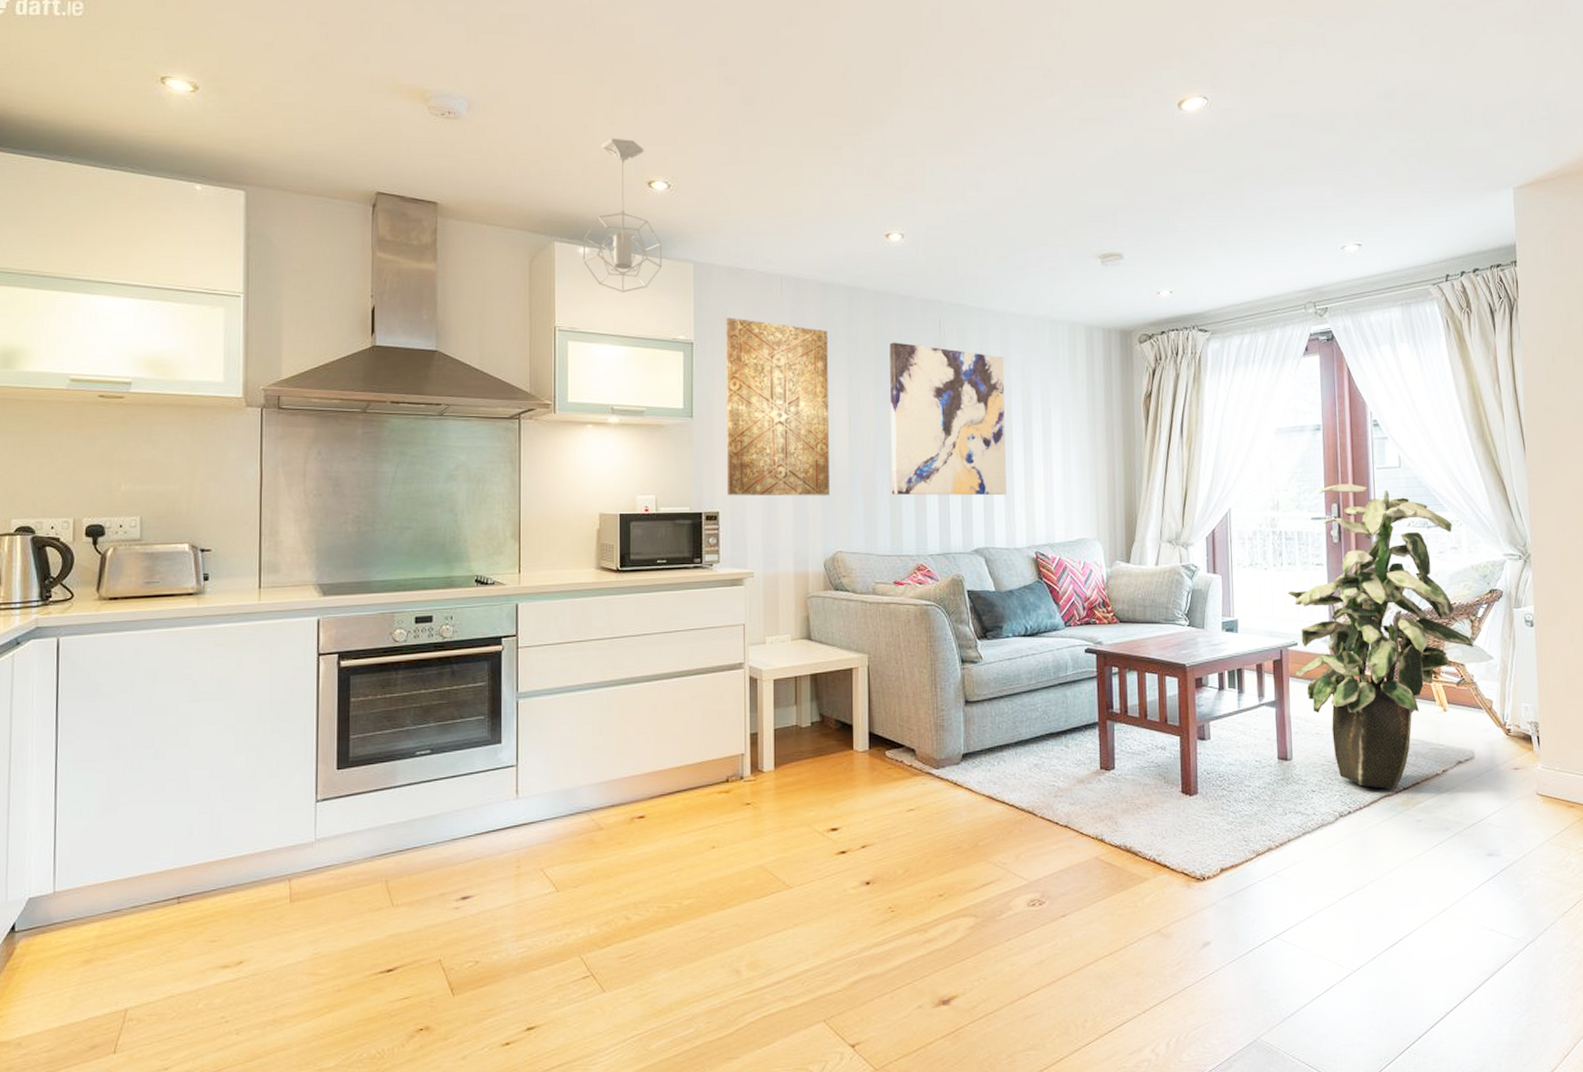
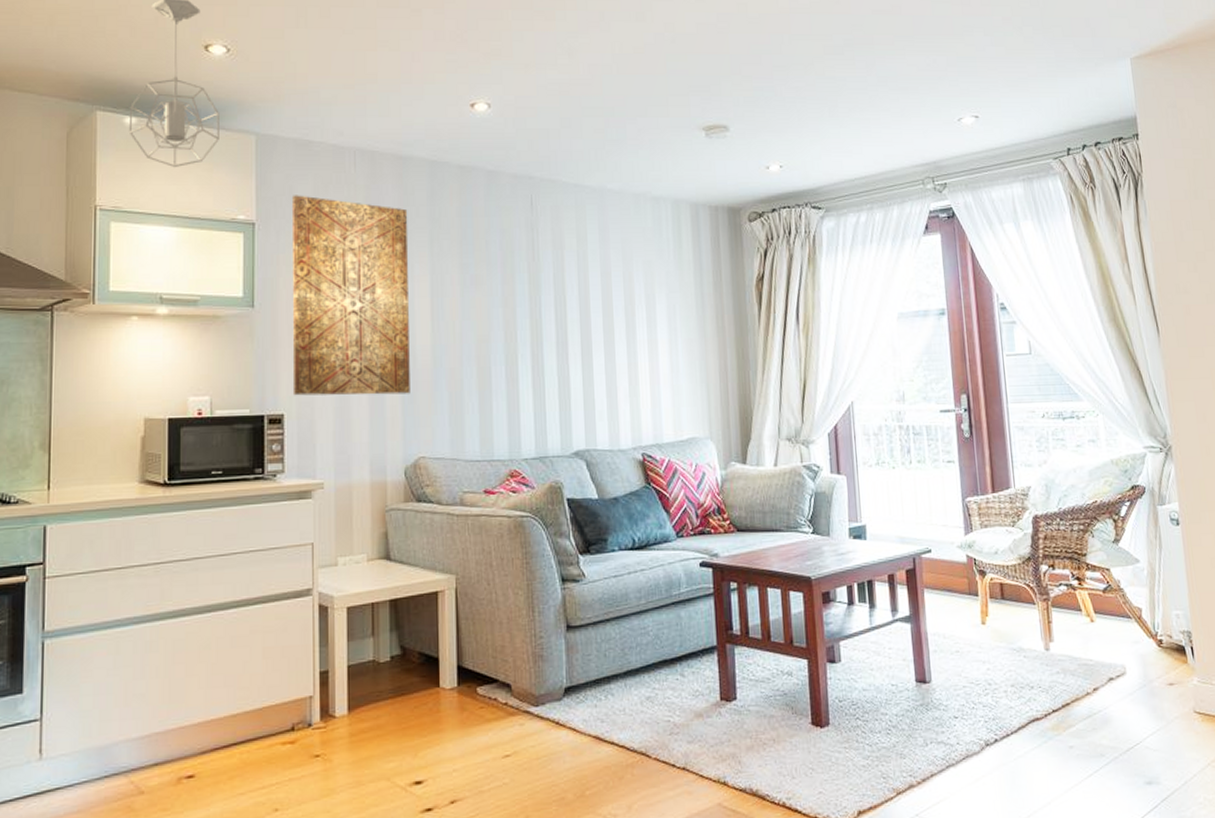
wall art: present [890,342,1007,496] -> none [476,221,609,392]
indoor plant: present [1288,484,1474,790] -> none [918,372,1119,713]

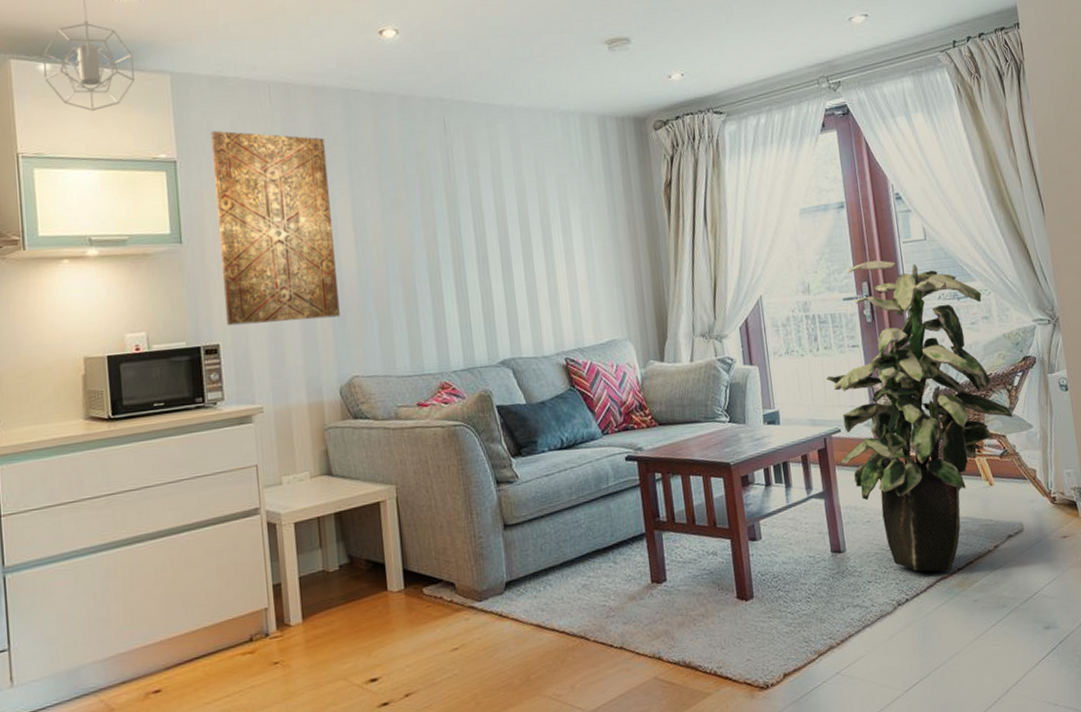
indoor plant: none [918,372,1119,713] -> present [826,260,1013,572]

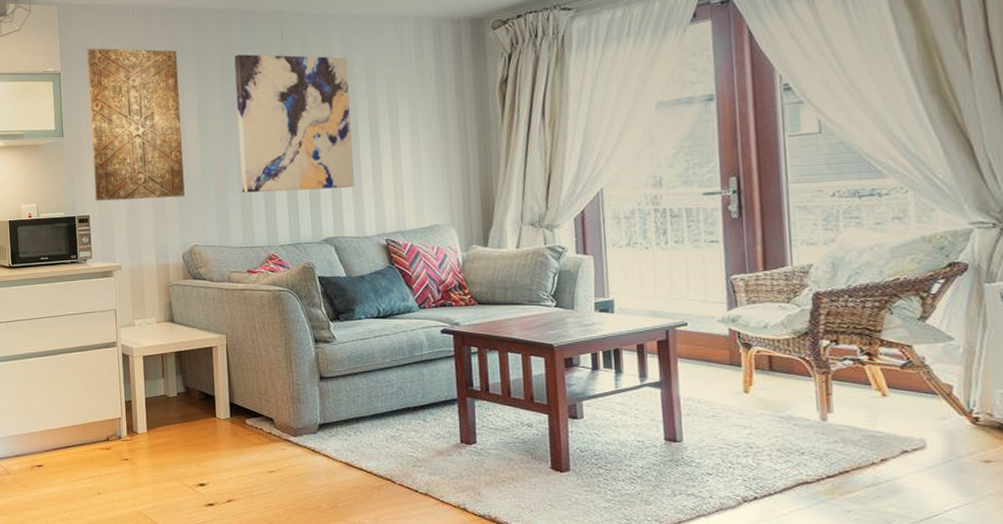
wall art: none [392,145,530,310] -> present [234,54,354,193]
indoor plant: present [826,260,1013,572] -> none [674,154,926,477]

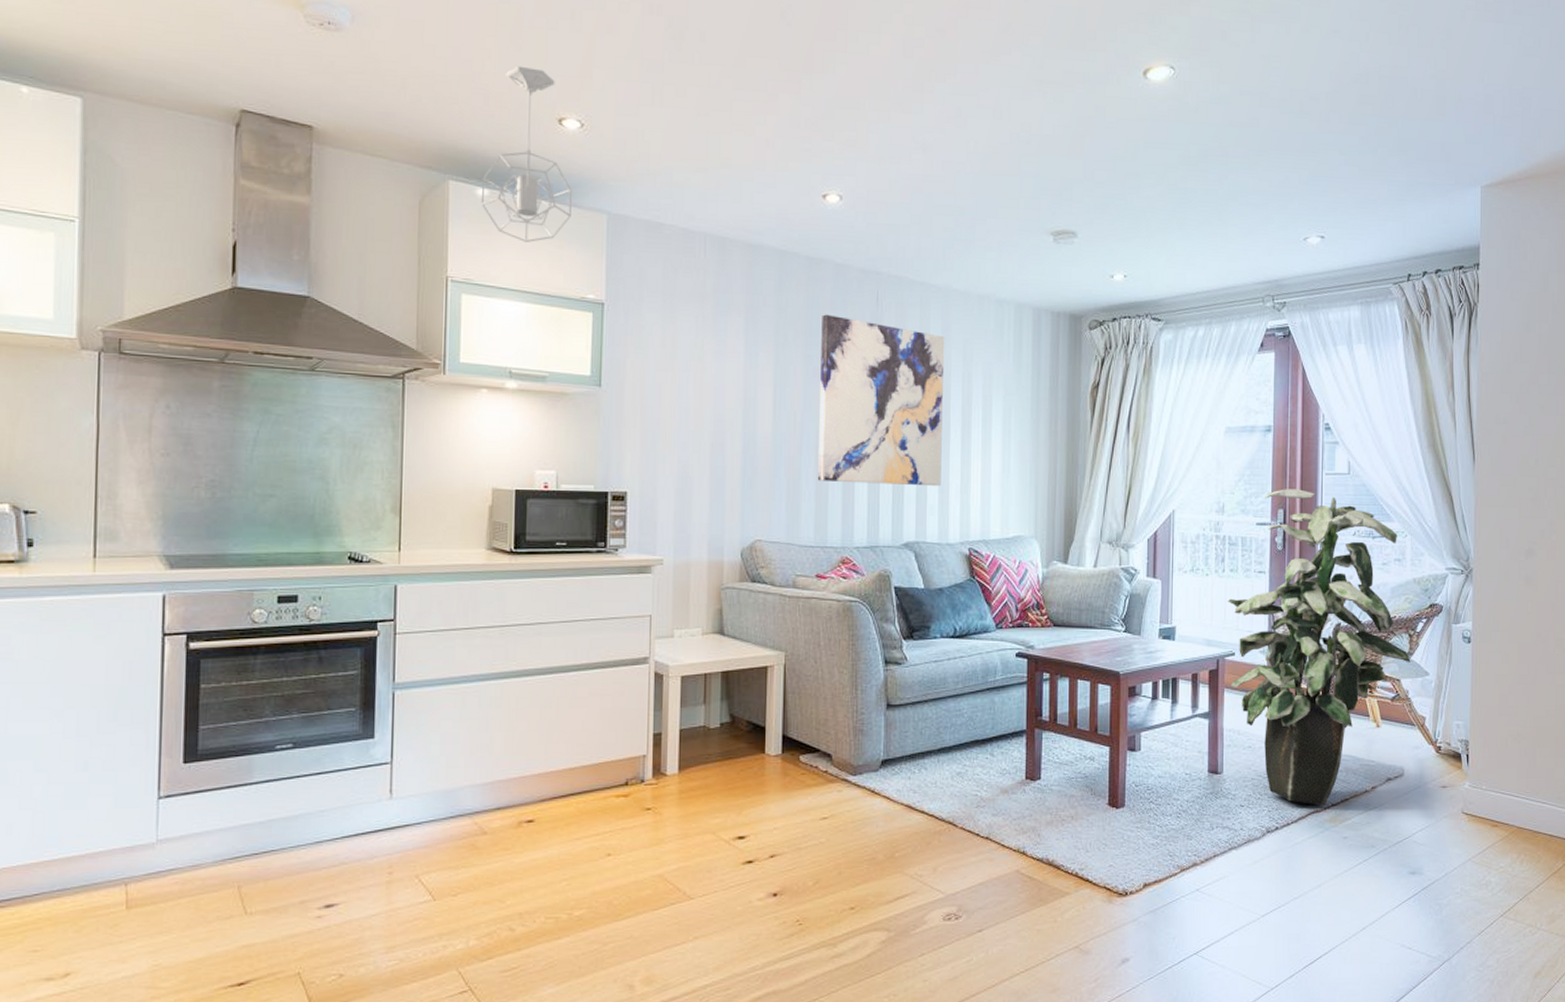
wall art: present [86,48,185,201] -> none [636,277,755,479]
indoor plant: none [674,154,926,477] -> present [1228,489,1411,806]

